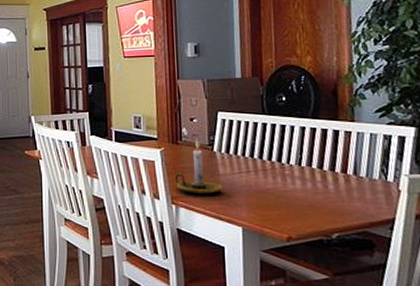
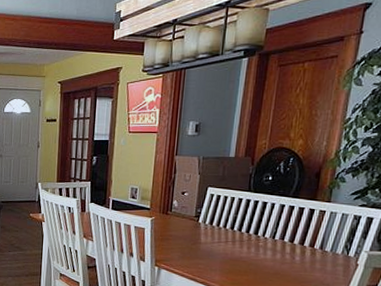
candle holder: present [174,138,222,195] -> none [160,210,201,259]

